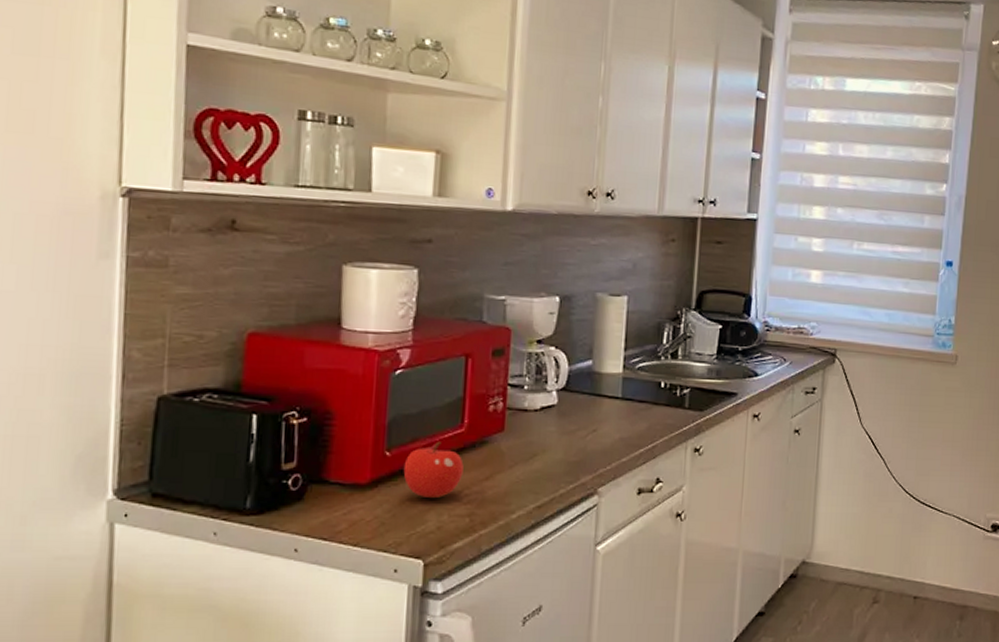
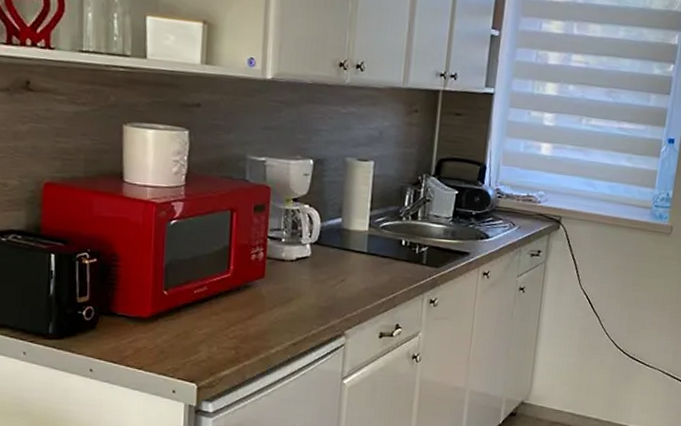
fruit: present [403,441,464,499] -> none [179,283,230,333]

